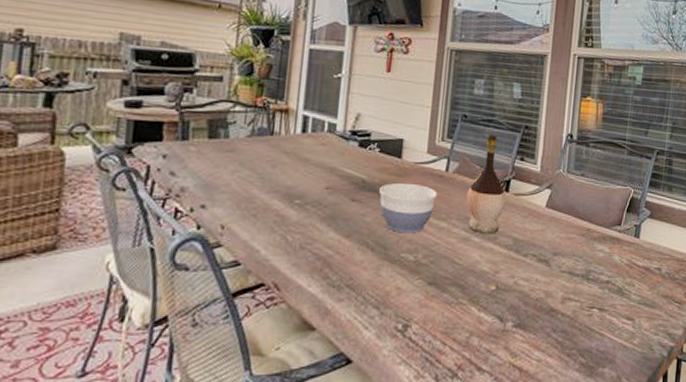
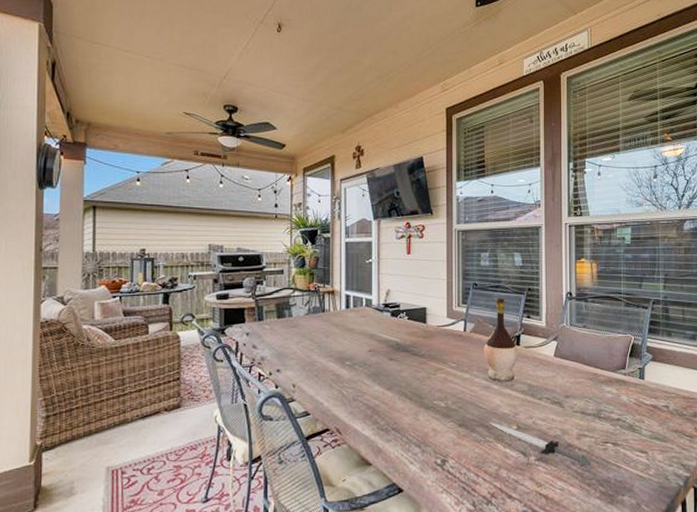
bowl: present [379,182,437,234] -> none [411,343,458,385]
sword: none [463,280,574,334] -> present [488,421,591,467]

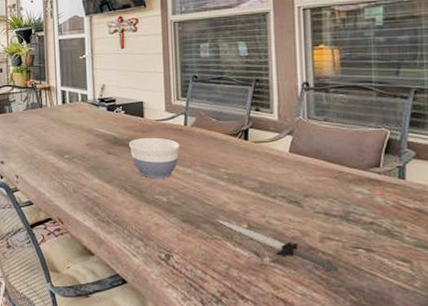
bowl: none [411,343,458,385] -> present [129,137,179,179]
wine bottle: present [484,298,518,382] -> none [207,91,247,178]

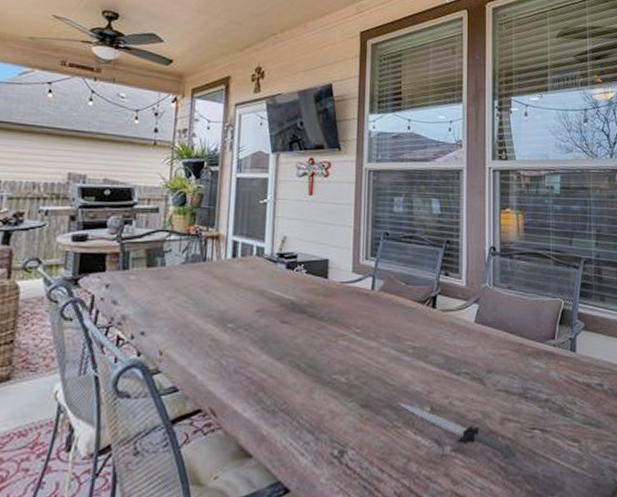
bowl: present [129,137,179,179] -> none [308,302,364,354]

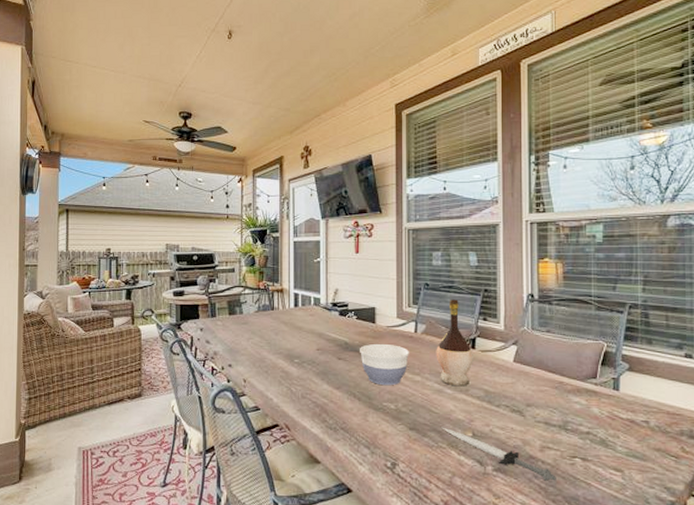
bowl: none [308,302,364,354] -> present [360,343,409,386]
wine bottle: none [394,251,434,353] -> present [436,299,473,387]

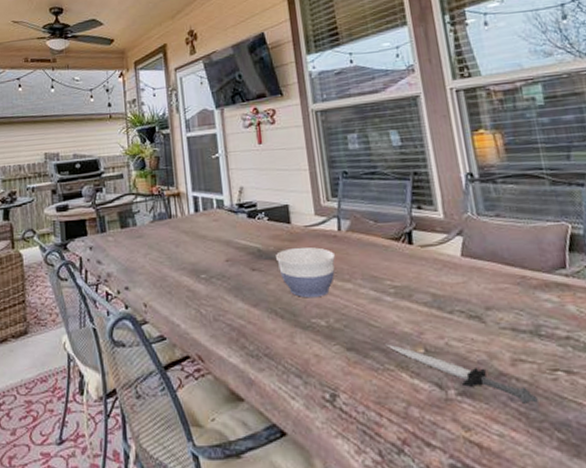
wine bottle: present [436,299,473,387] -> none [366,187,413,292]

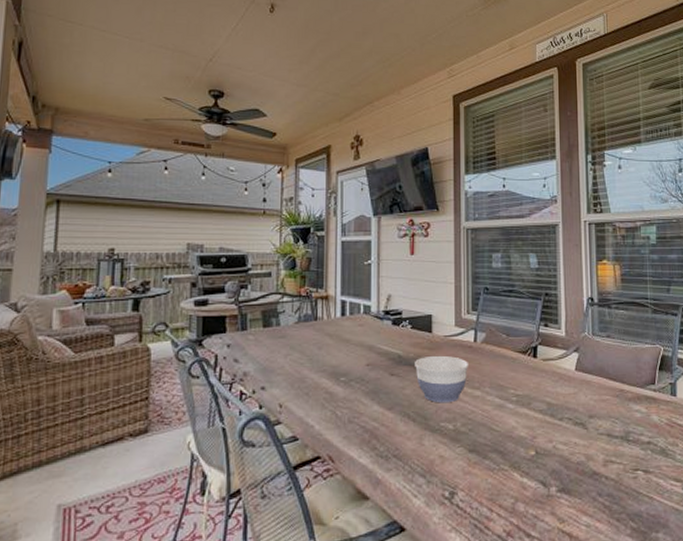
sword: present [385,344,538,404] -> none [503,446,620,498]

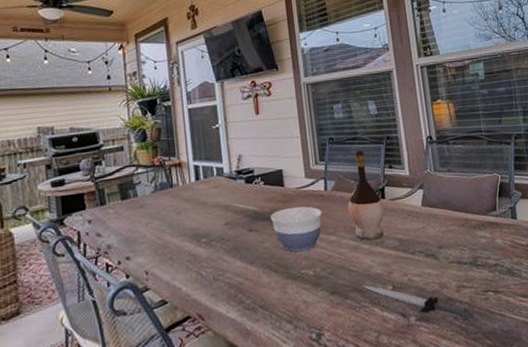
wine bottle: none [496,304,535,400] -> present [347,150,385,241]
sword: none [503,446,620,498] -> present [362,285,474,321]

